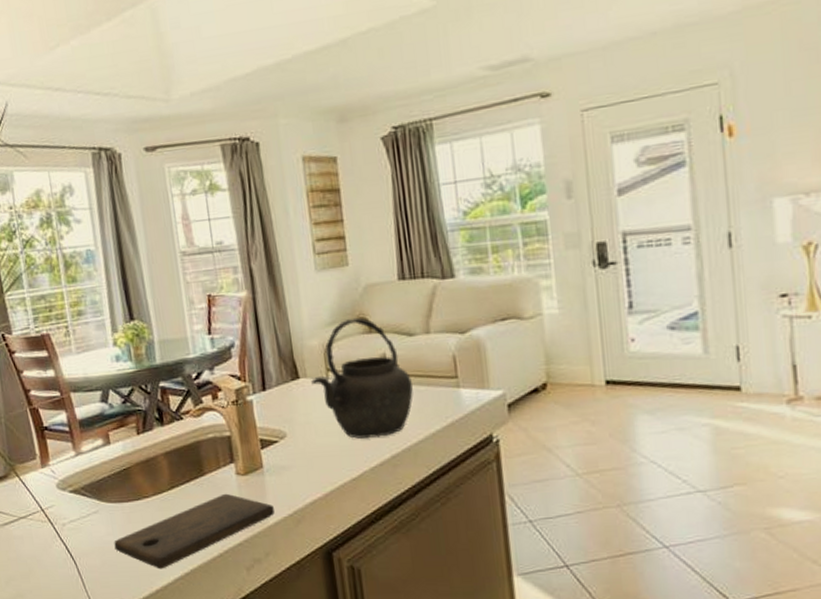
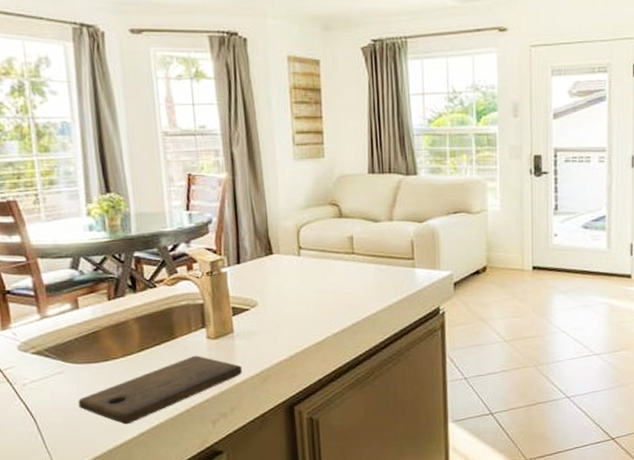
kettle: present [311,317,413,439] -> none [284,203,375,308]

